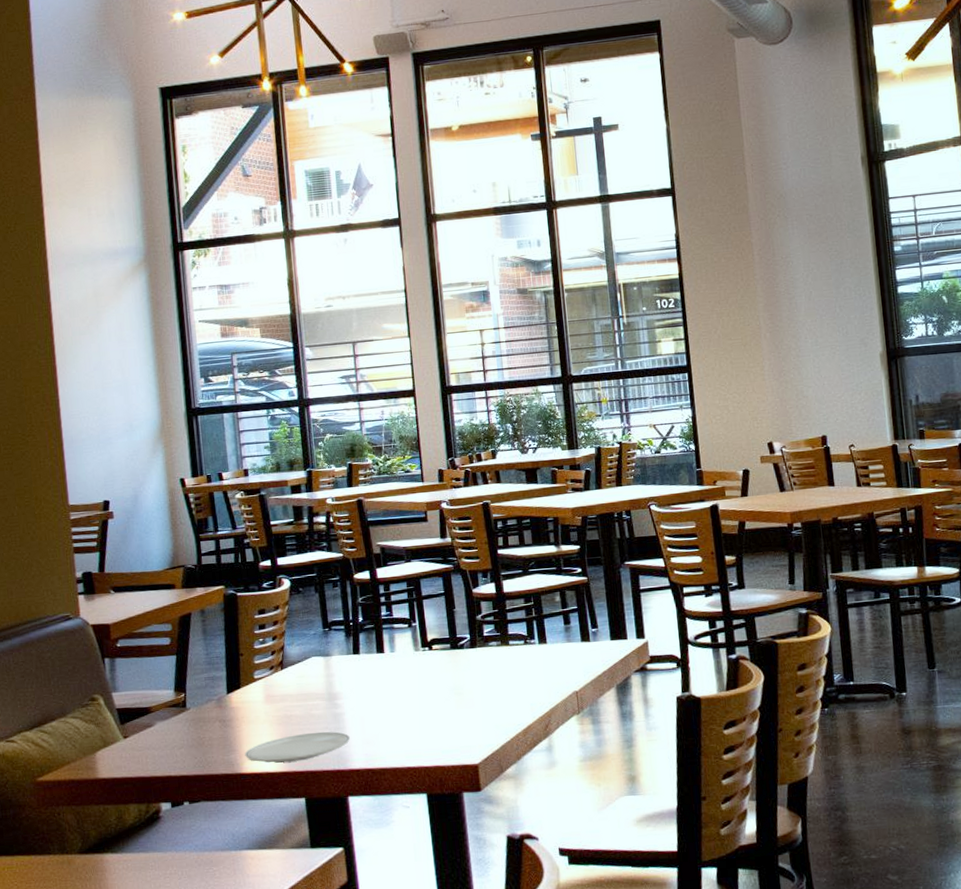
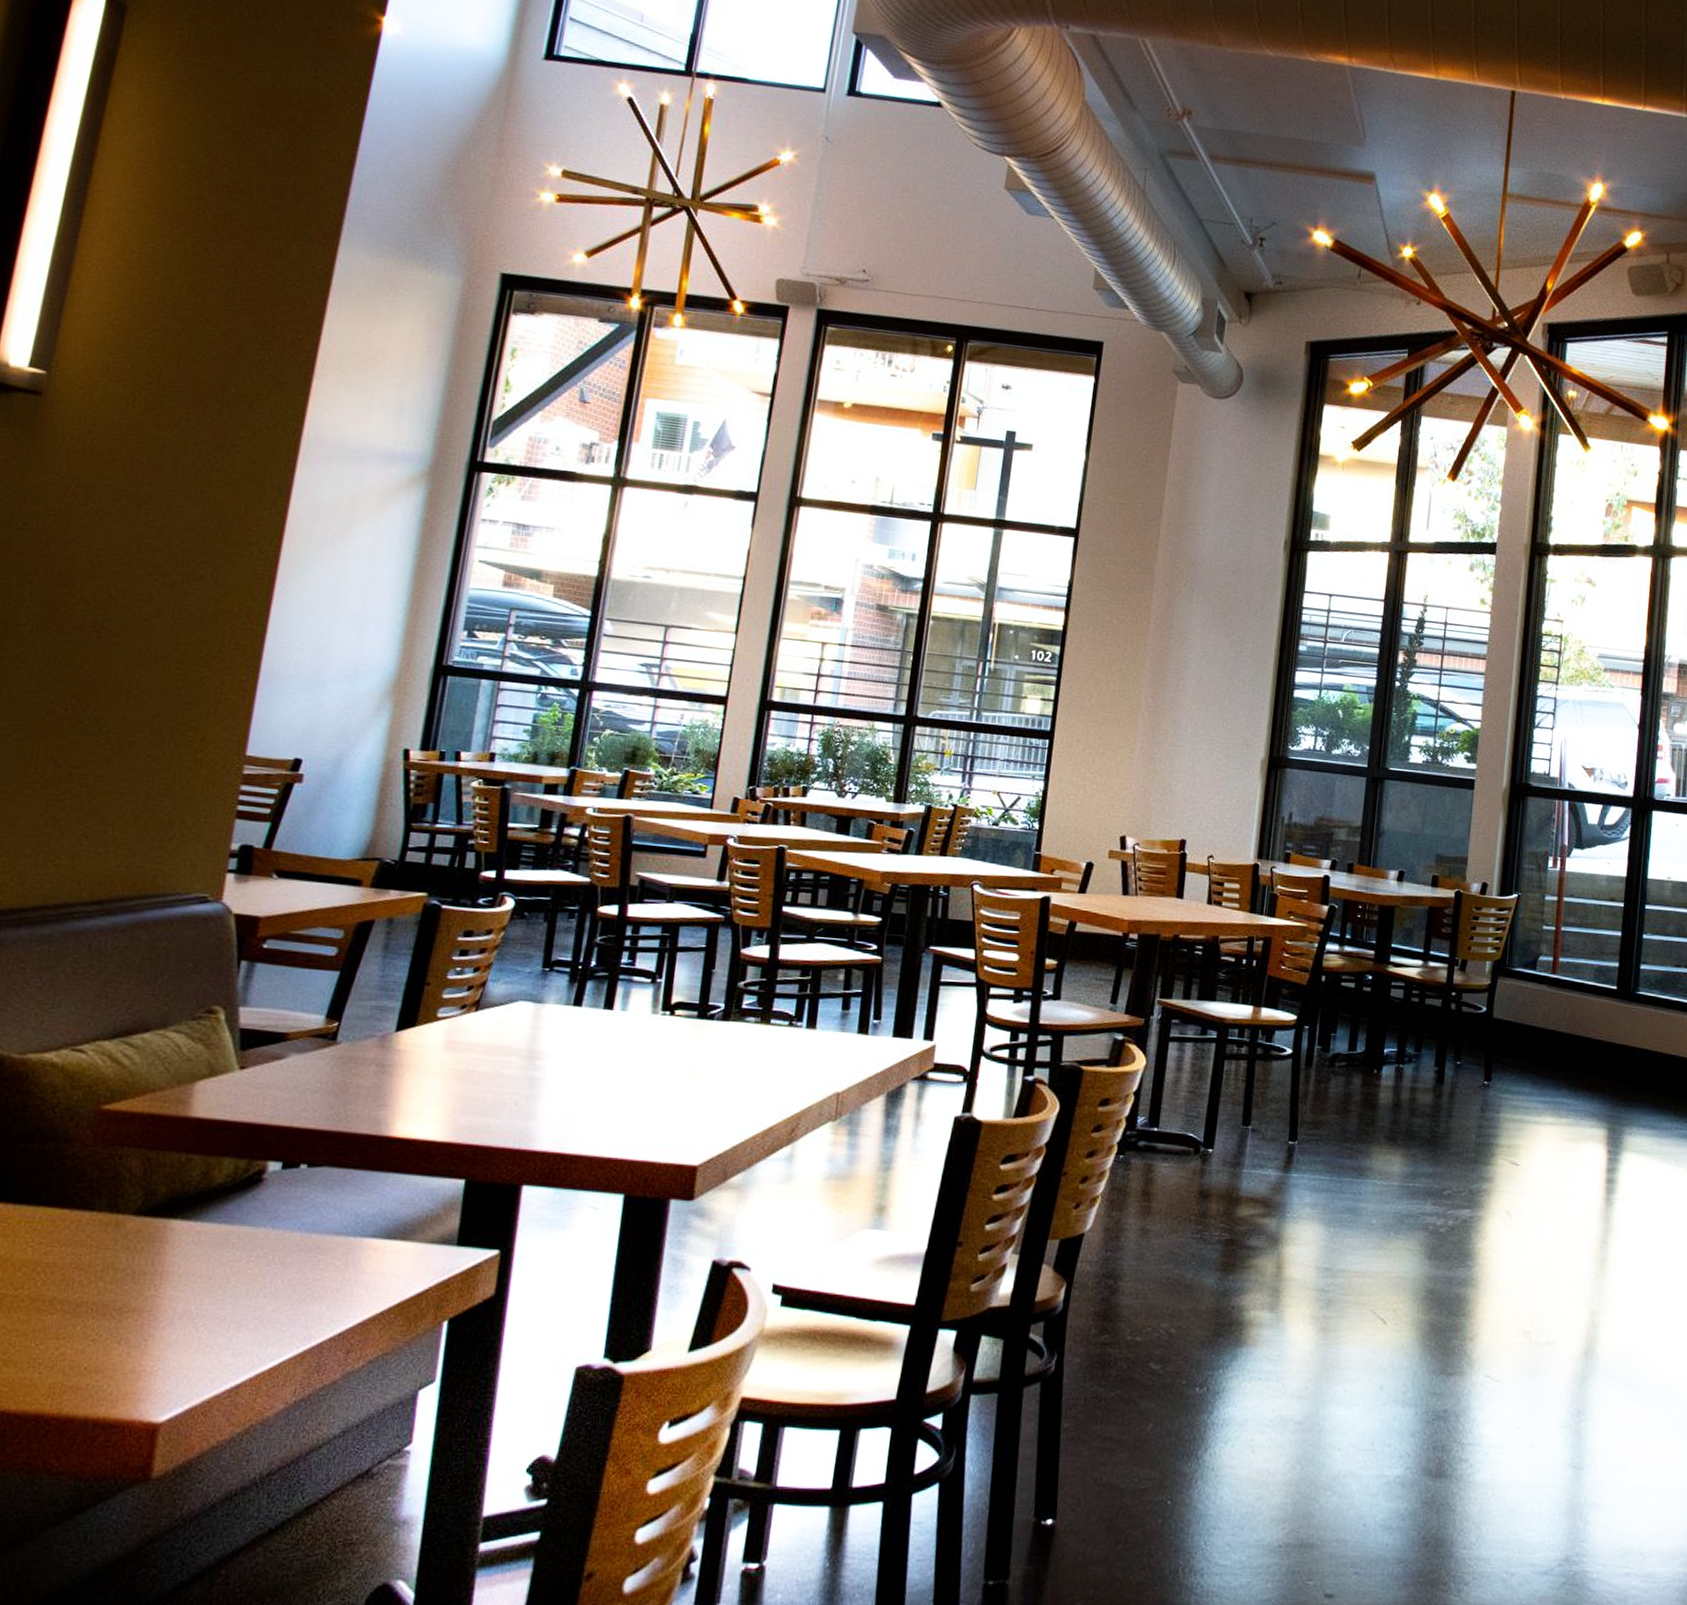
plate: present [244,731,350,763] -> none [399,1096,543,1131]

